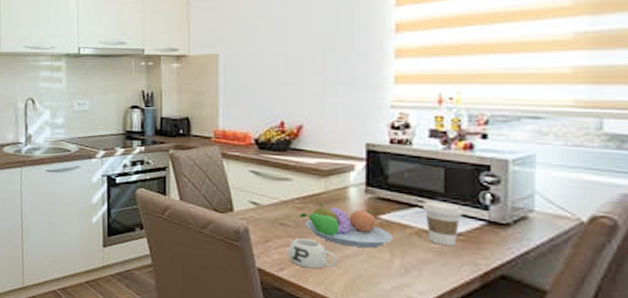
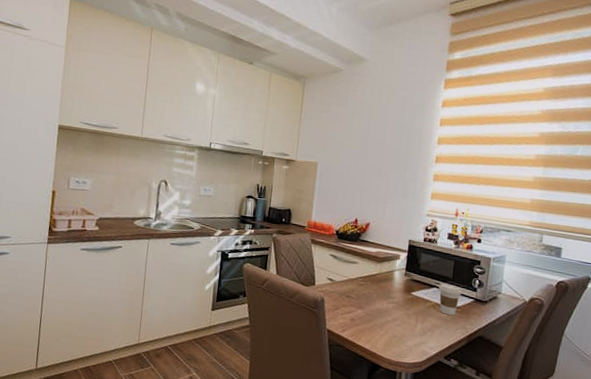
mug: present [287,238,337,269] -> none [349,307,382,331]
fruit bowl: present [299,202,392,248] -> none [360,281,418,316]

